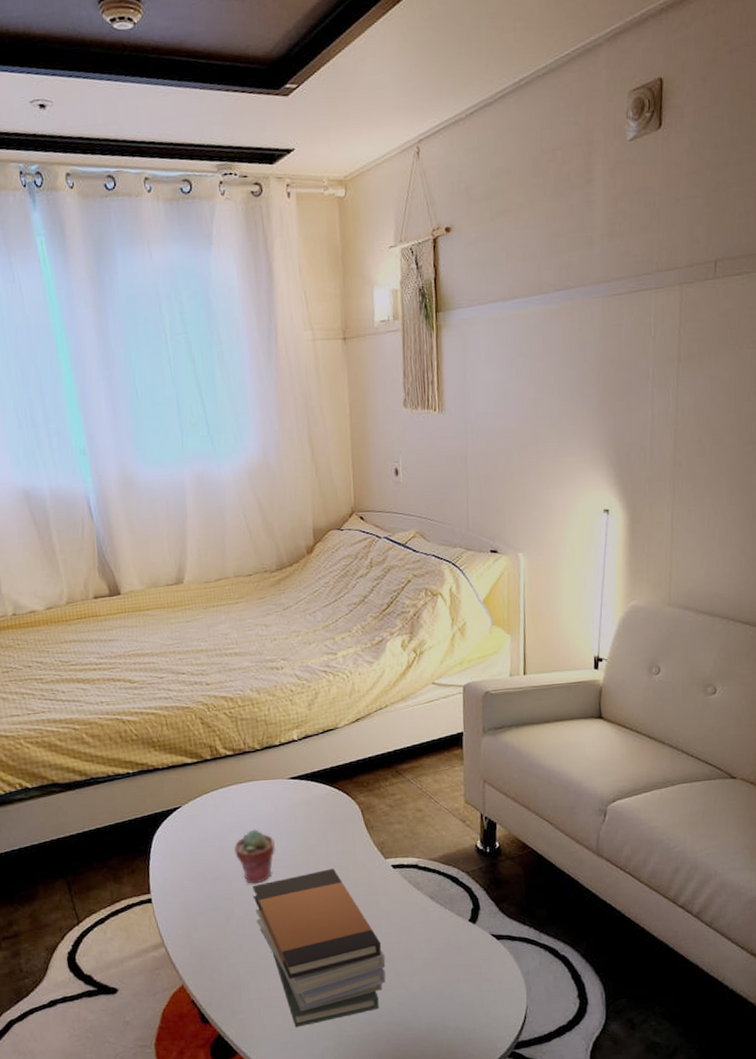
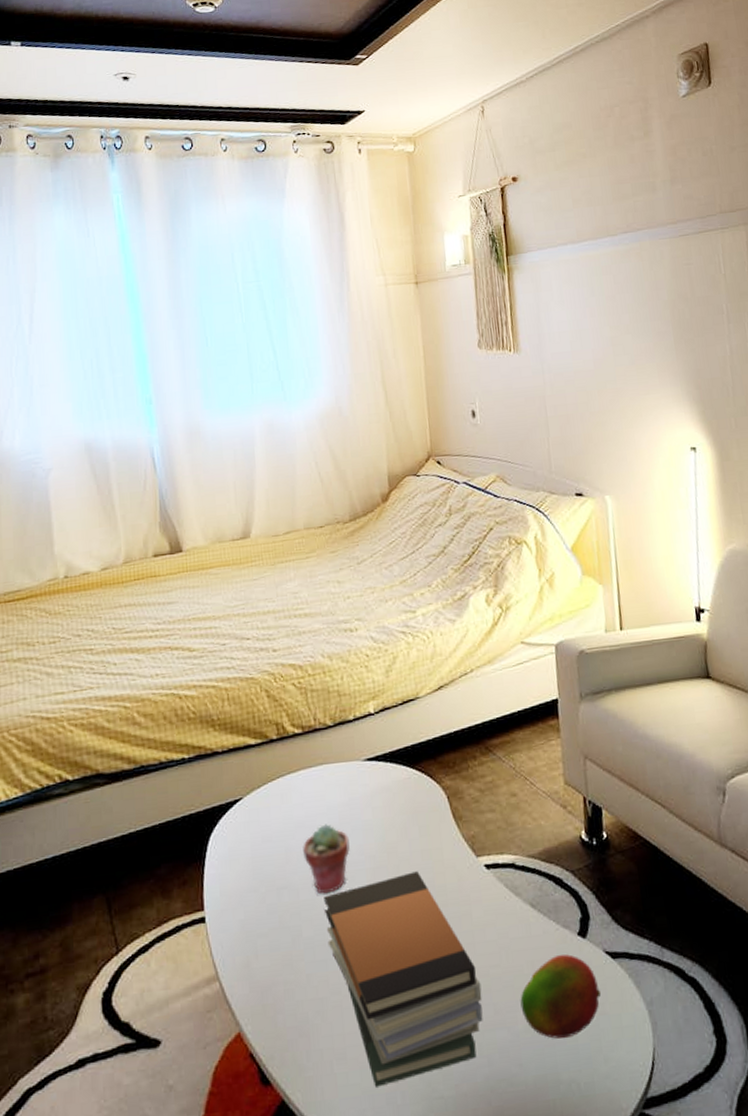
fruit: none [417,935,485,997] -> present [520,954,601,1039]

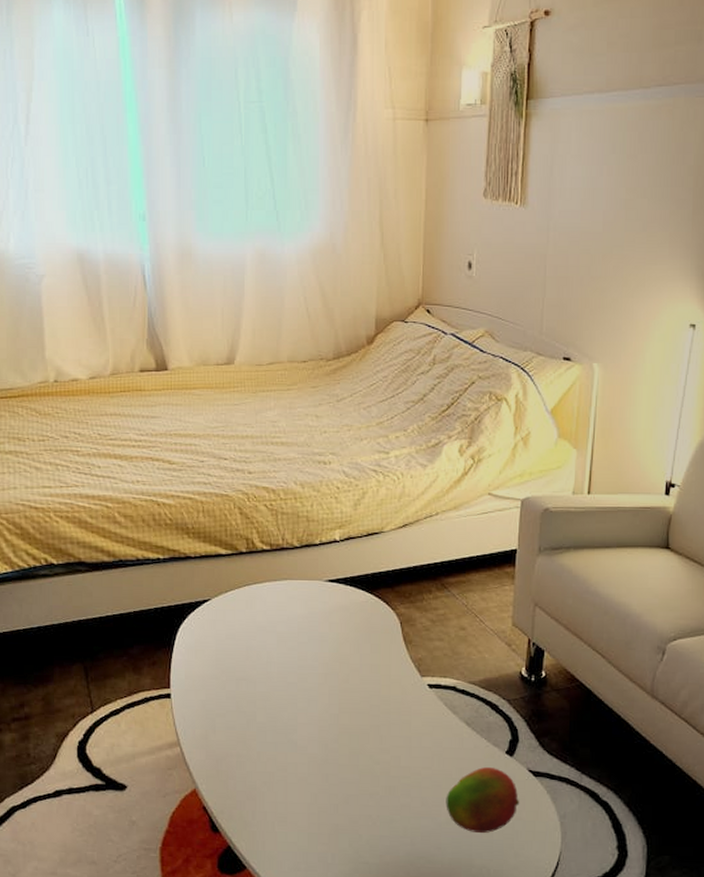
potted succulent: present [303,824,350,894] -> none [263,631,305,689]
book stack: present [324,871,483,1087] -> none [278,681,412,847]

